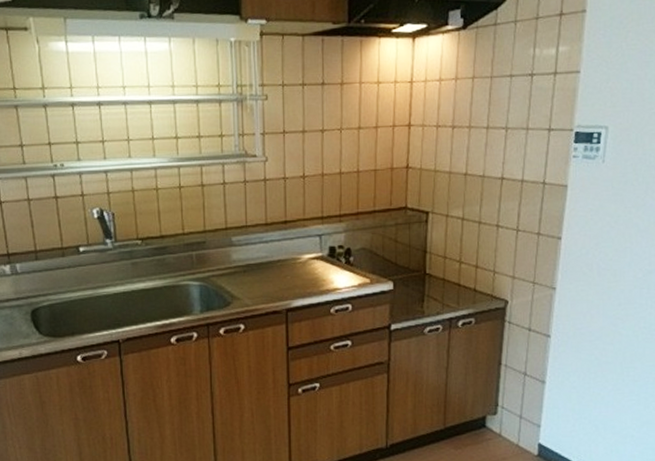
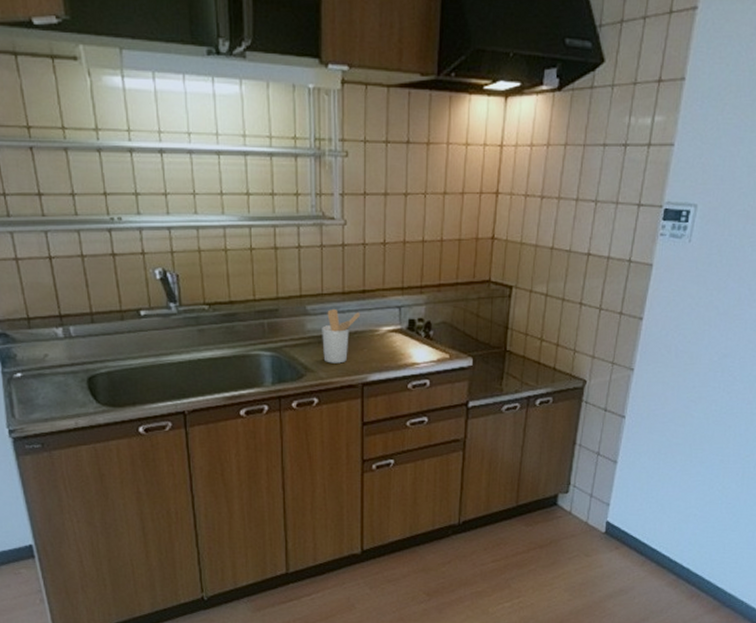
utensil holder: none [247,239,284,291] -> present [322,308,361,364]

